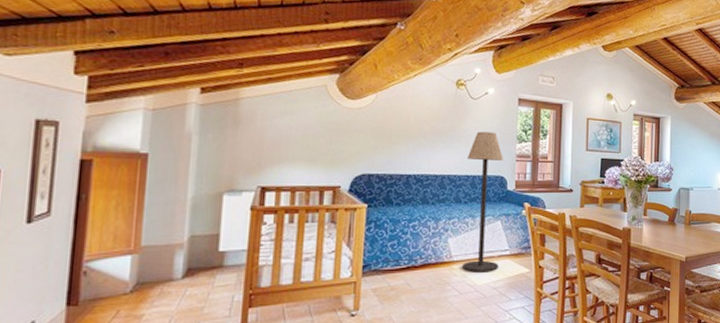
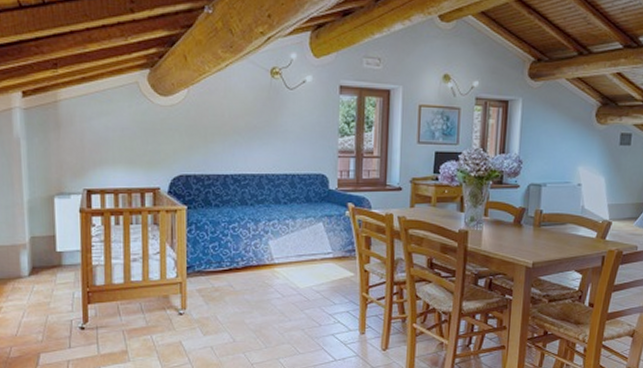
floor lamp: present [463,131,503,272] -> none [284,125,324,276]

